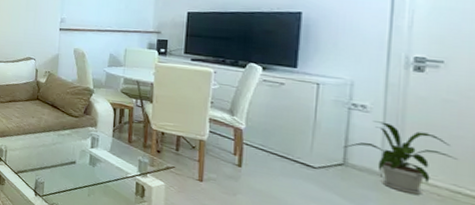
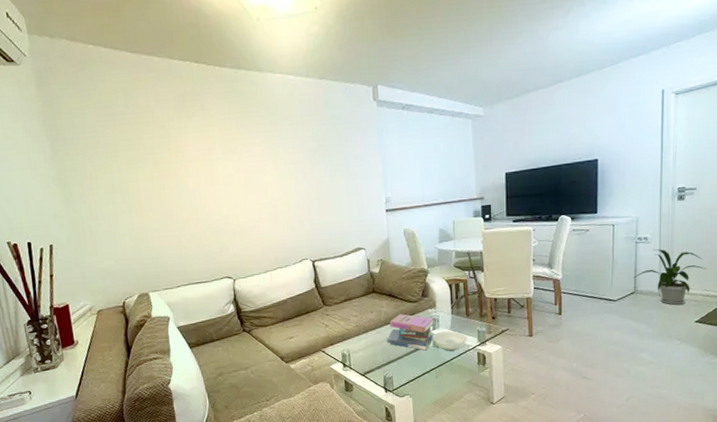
books: none [43,125,93,166] -> present [387,314,434,351]
bowl: none [89,151,126,174] -> present [432,331,467,351]

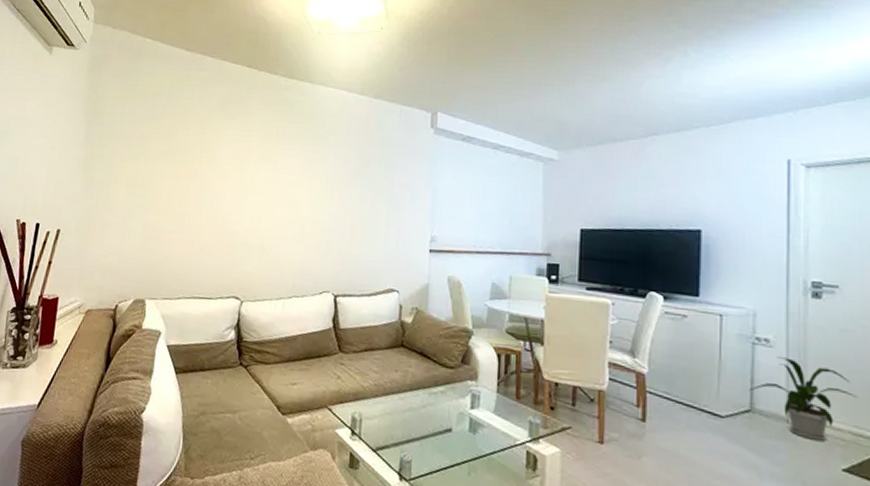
books: present [387,314,434,351] -> none [410,380,473,435]
bowl: present [432,331,467,351] -> none [469,413,514,443]

